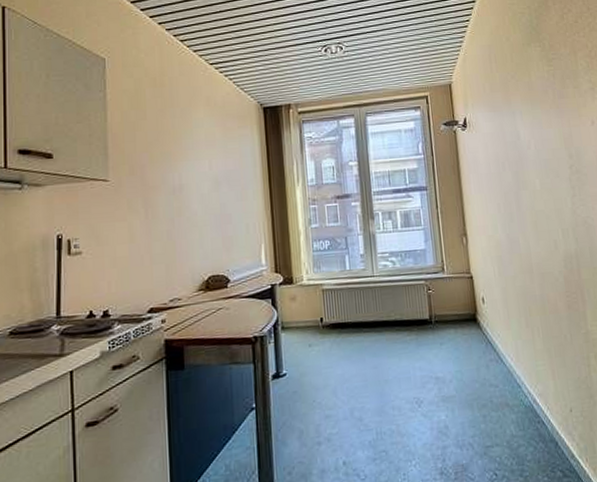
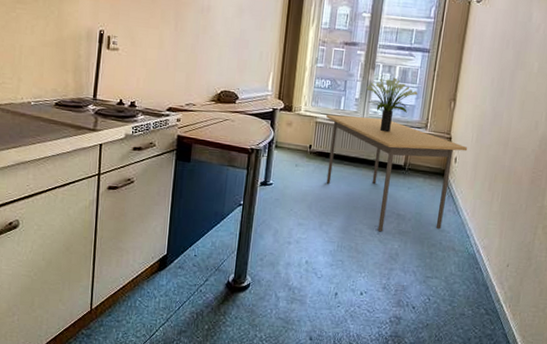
dining table: none [333,271,493,404] -> present [326,114,468,232]
potted plant: none [369,223,426,286] -> present [366,77,418,133]

